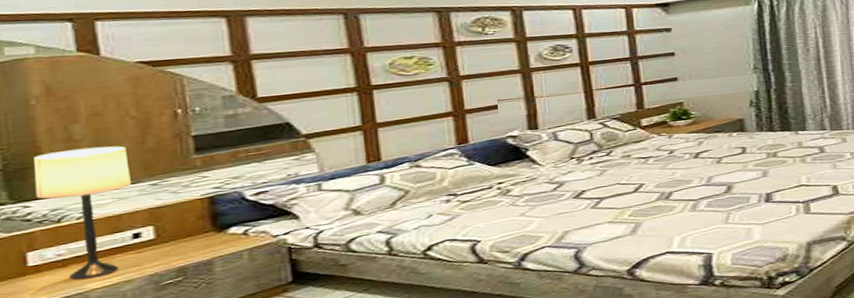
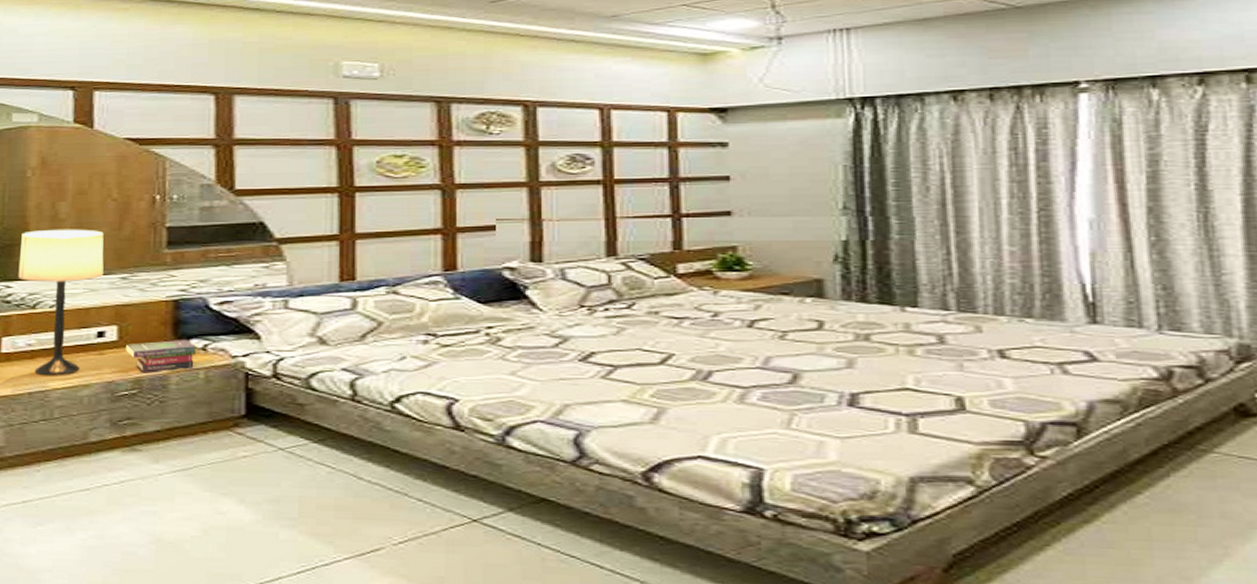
books: none [165,227,237,263] -> present [126,338,196,373]

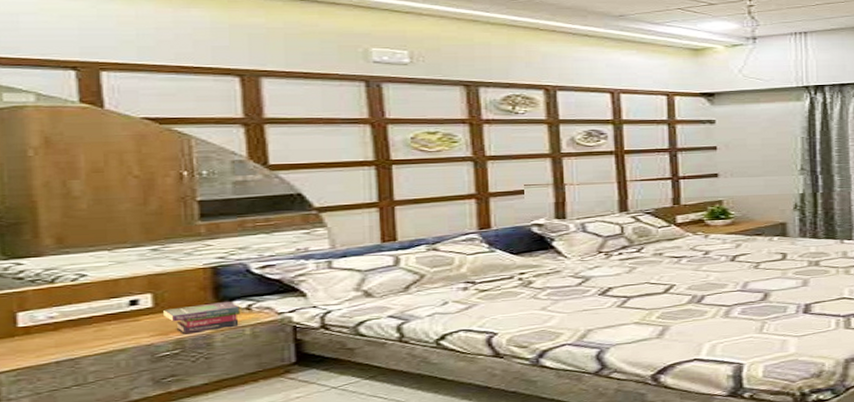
table lamp: present [18,229,104,376] -> none [29,205,130,346]

